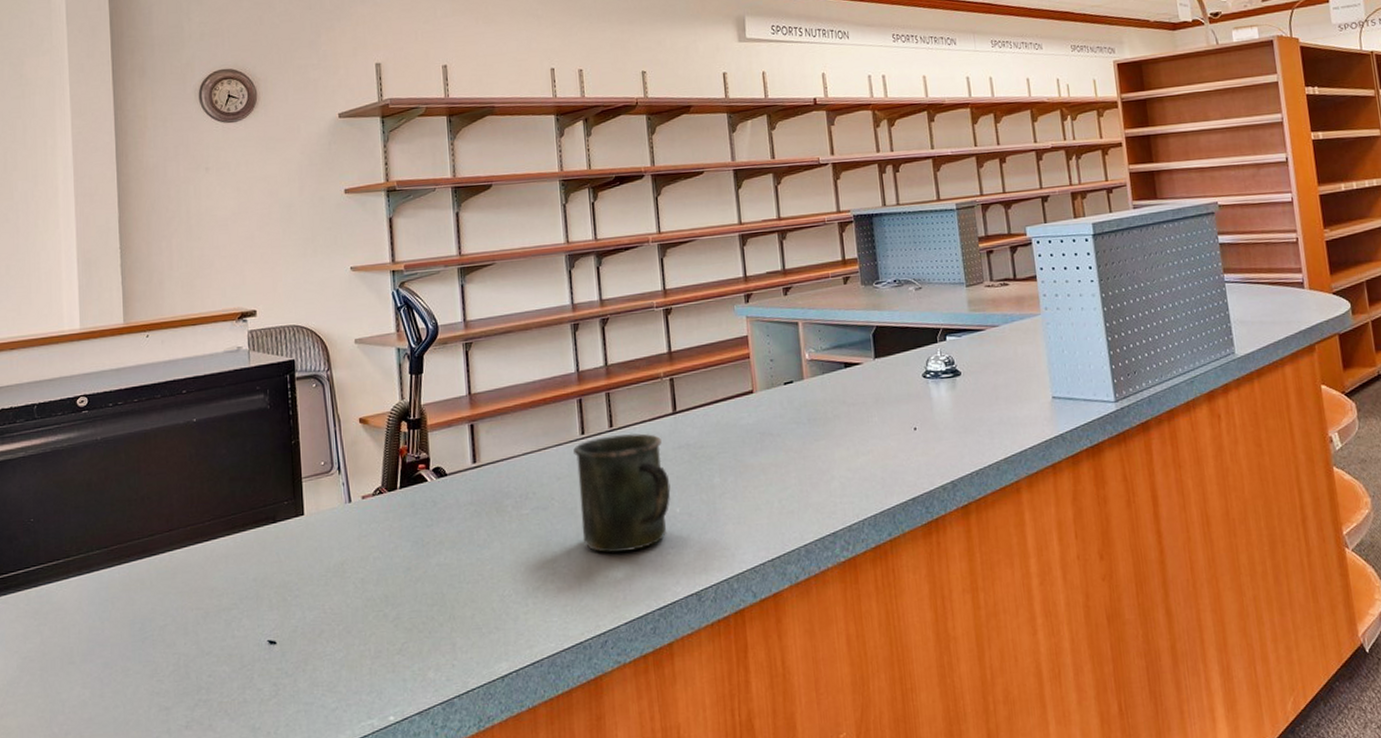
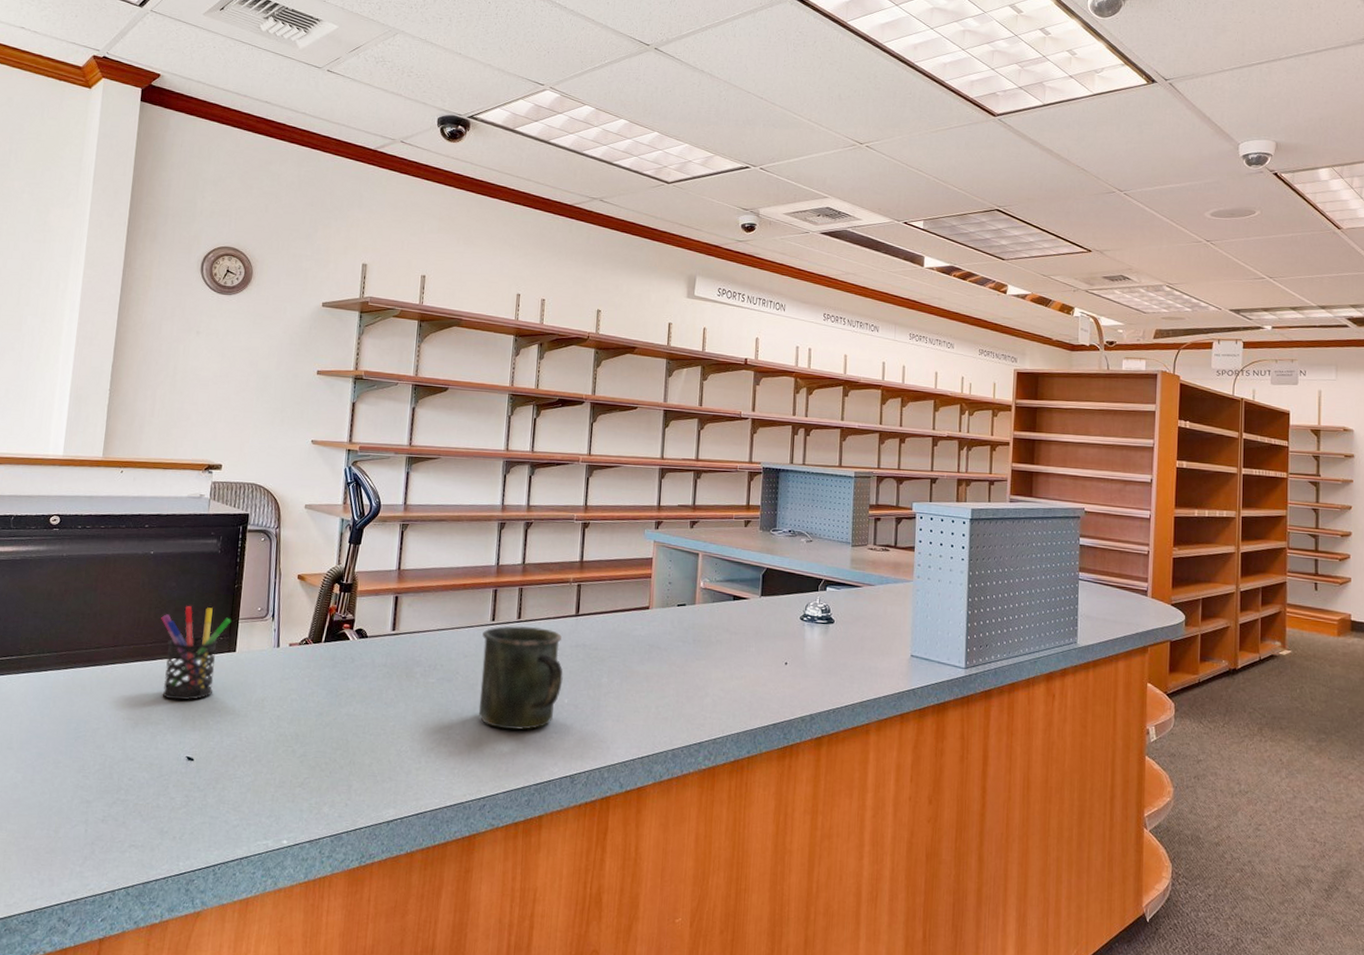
pen holder: none [216,470,294,580] -> present [161,606,232,701]

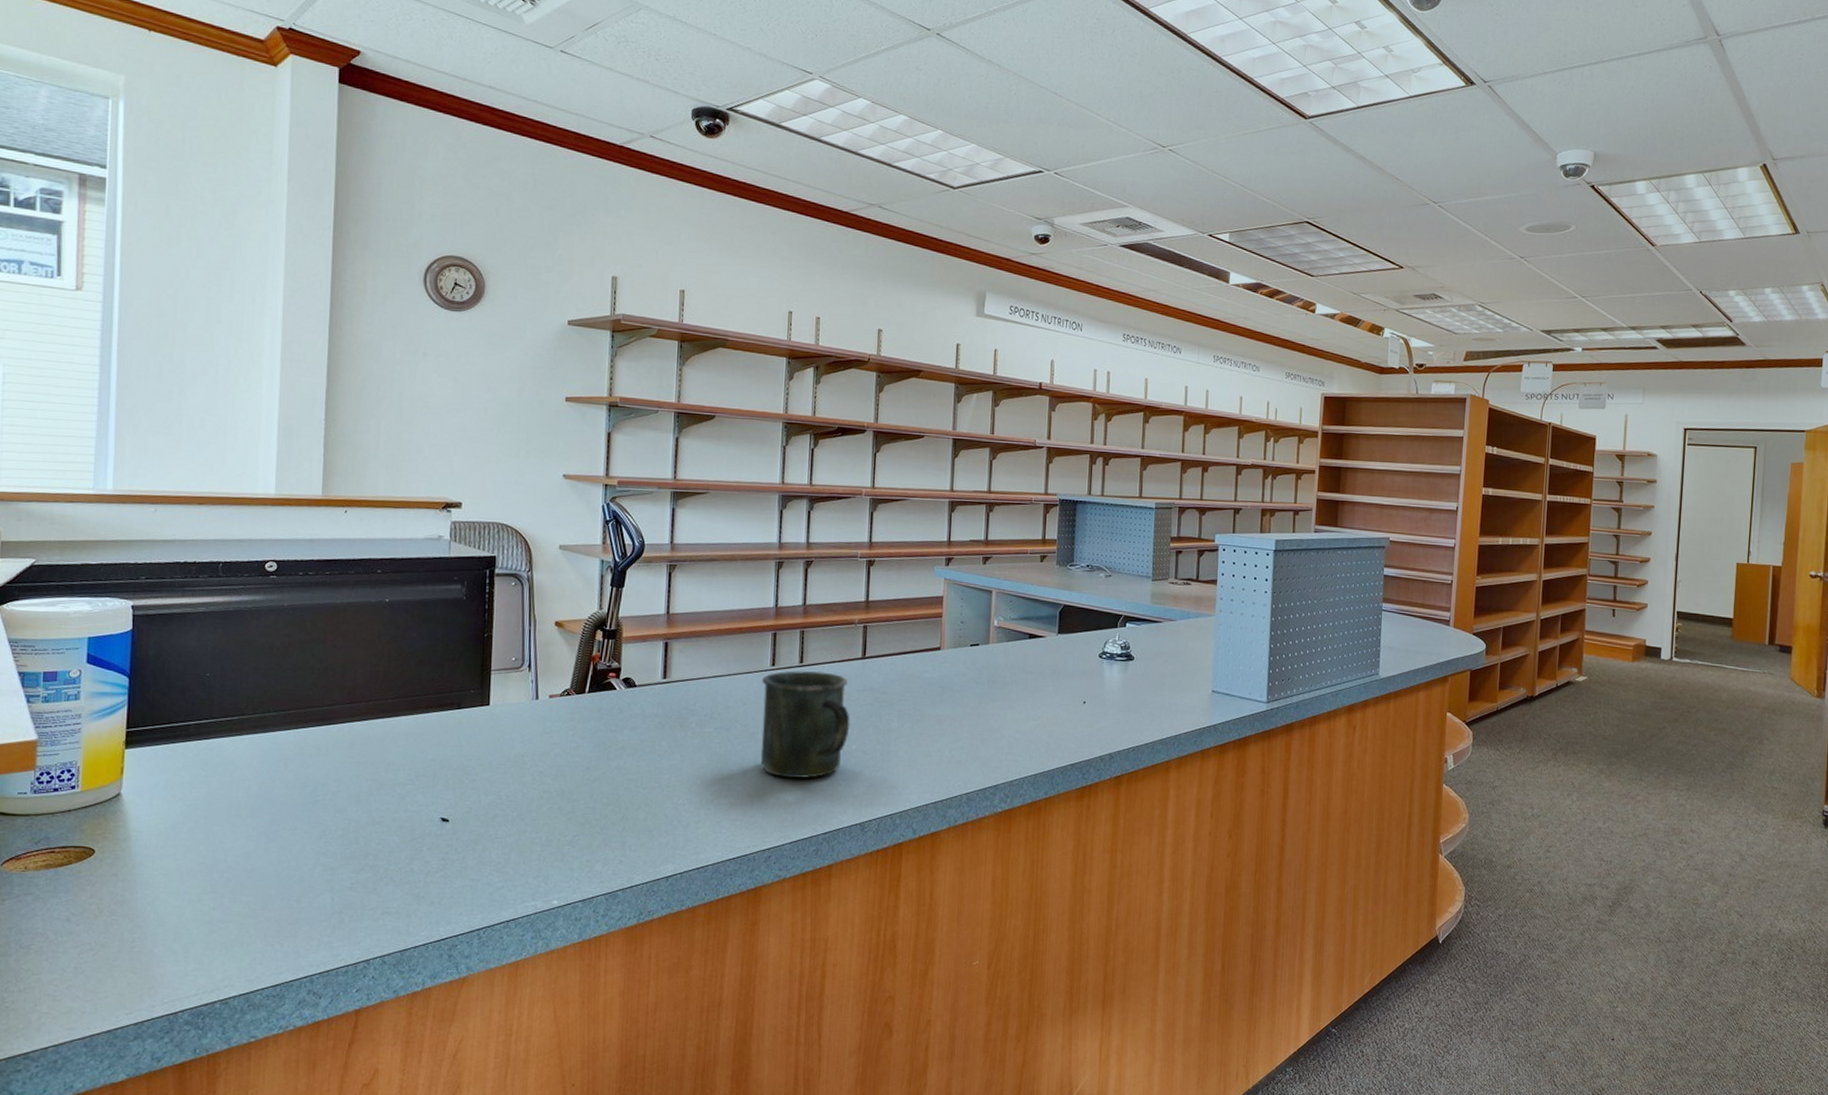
pen holder: present [161,606,232,701] -> none [402,657,483,759]

